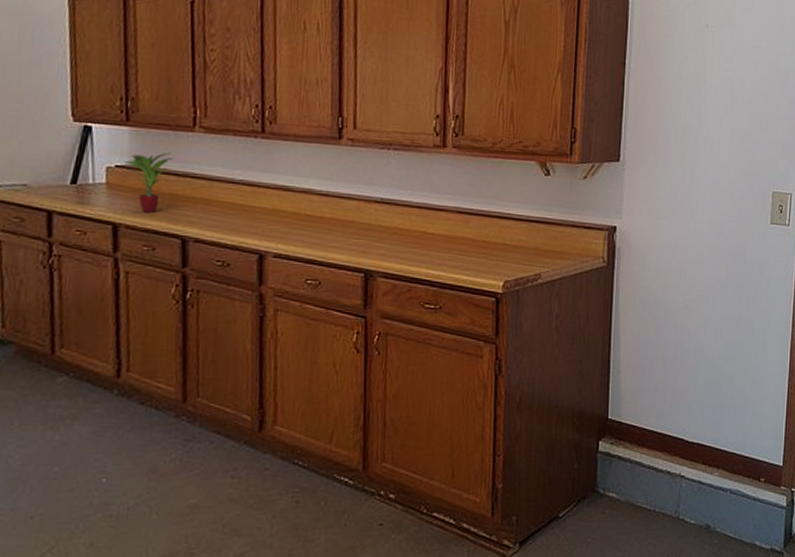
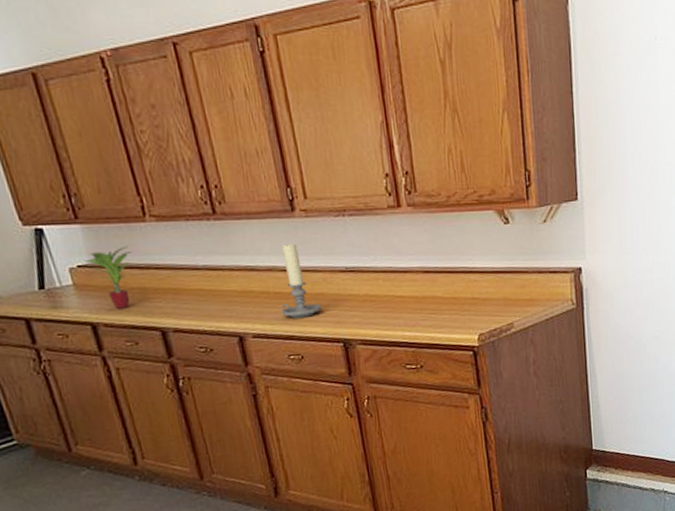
candle holder: none [307,169,349,243] -> present [281,243,322,318]

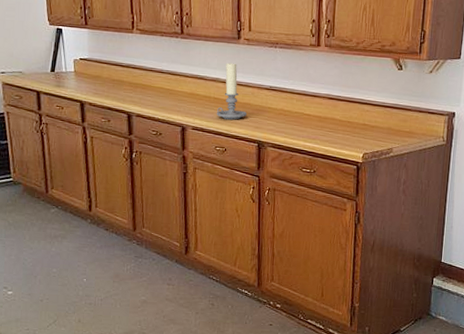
potted plant: present [84,245,131,309] -> none [85,48,119,94]

